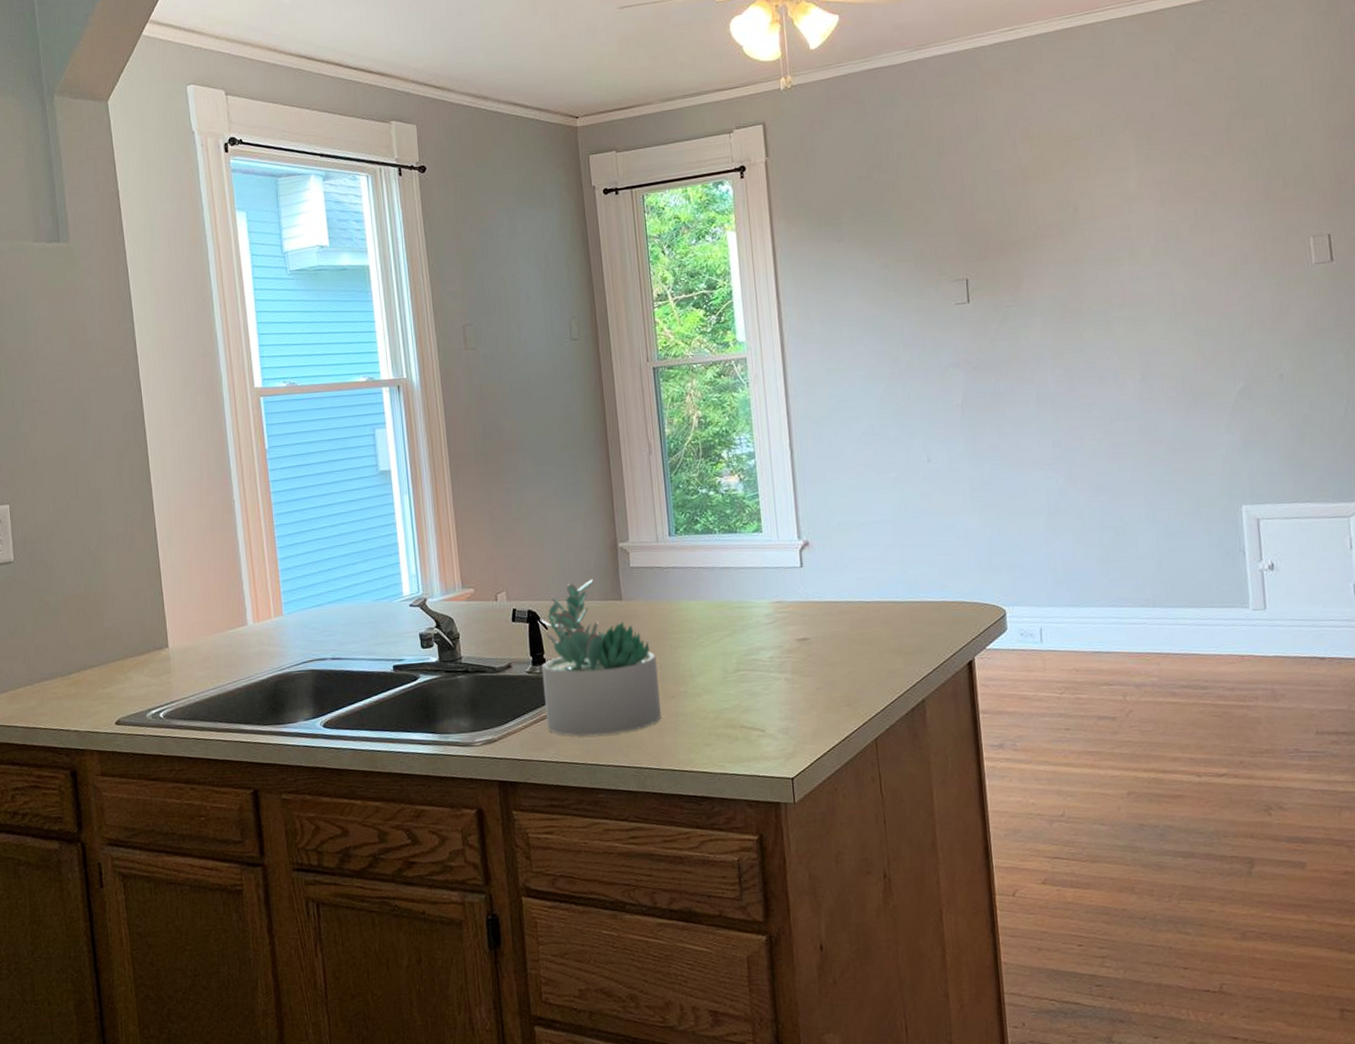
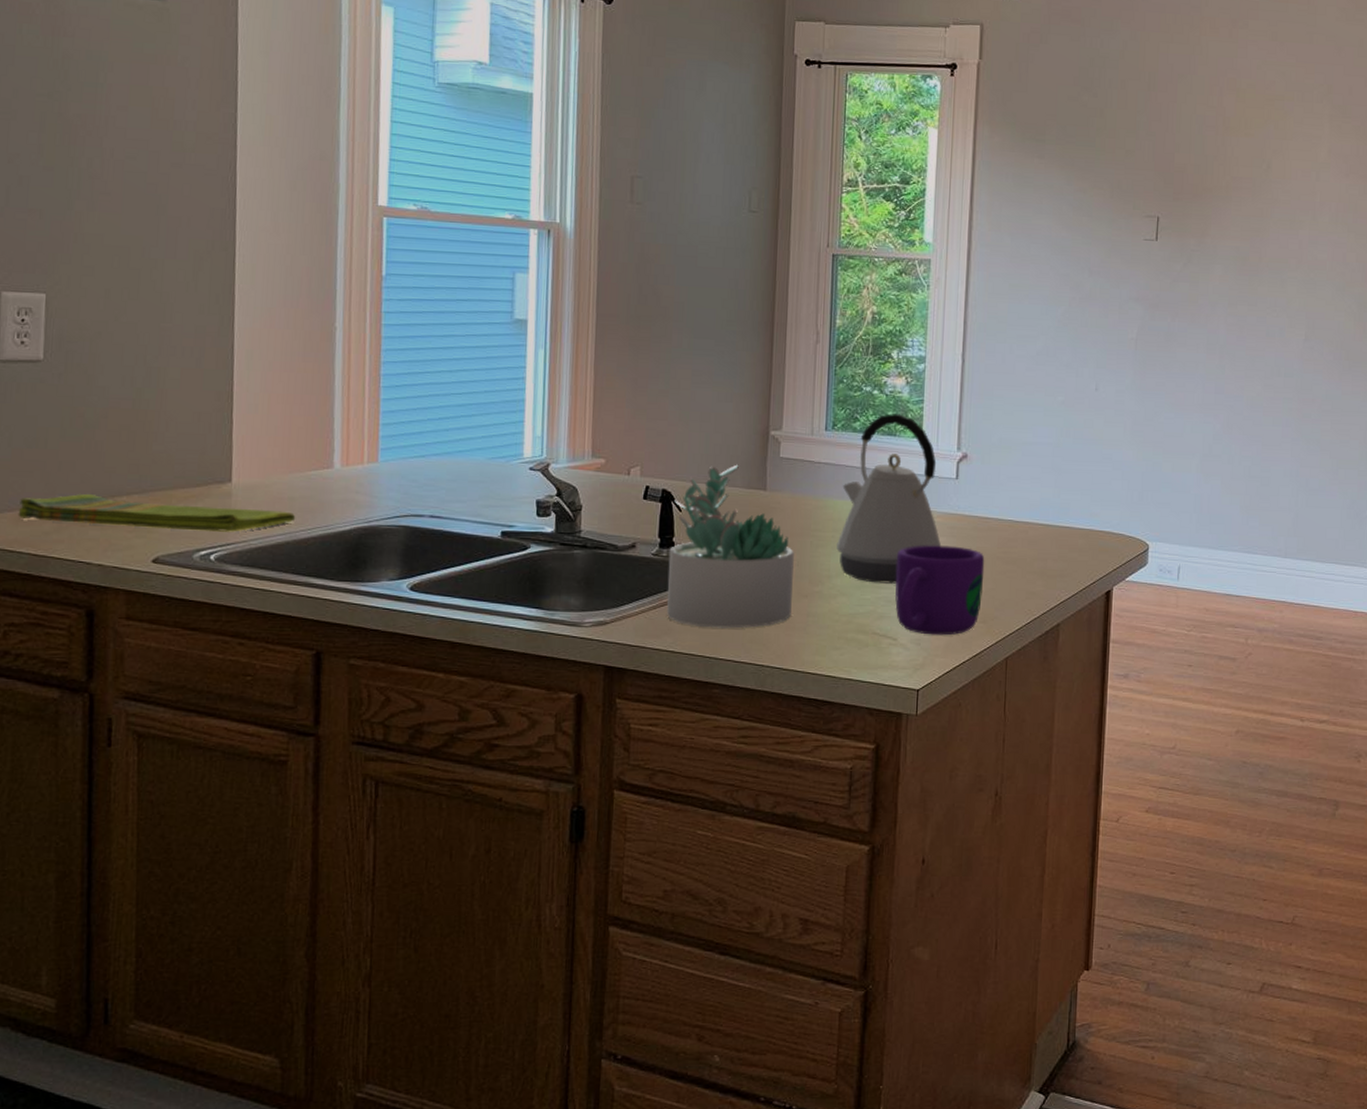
dish towel: none [10,667,223,698] -> present [18,493,296,532]
kettle: none [692,511,795,678] -> present [836,414,941,584]
mug: none [753,633,843,723] -> present [895,545,985,636]

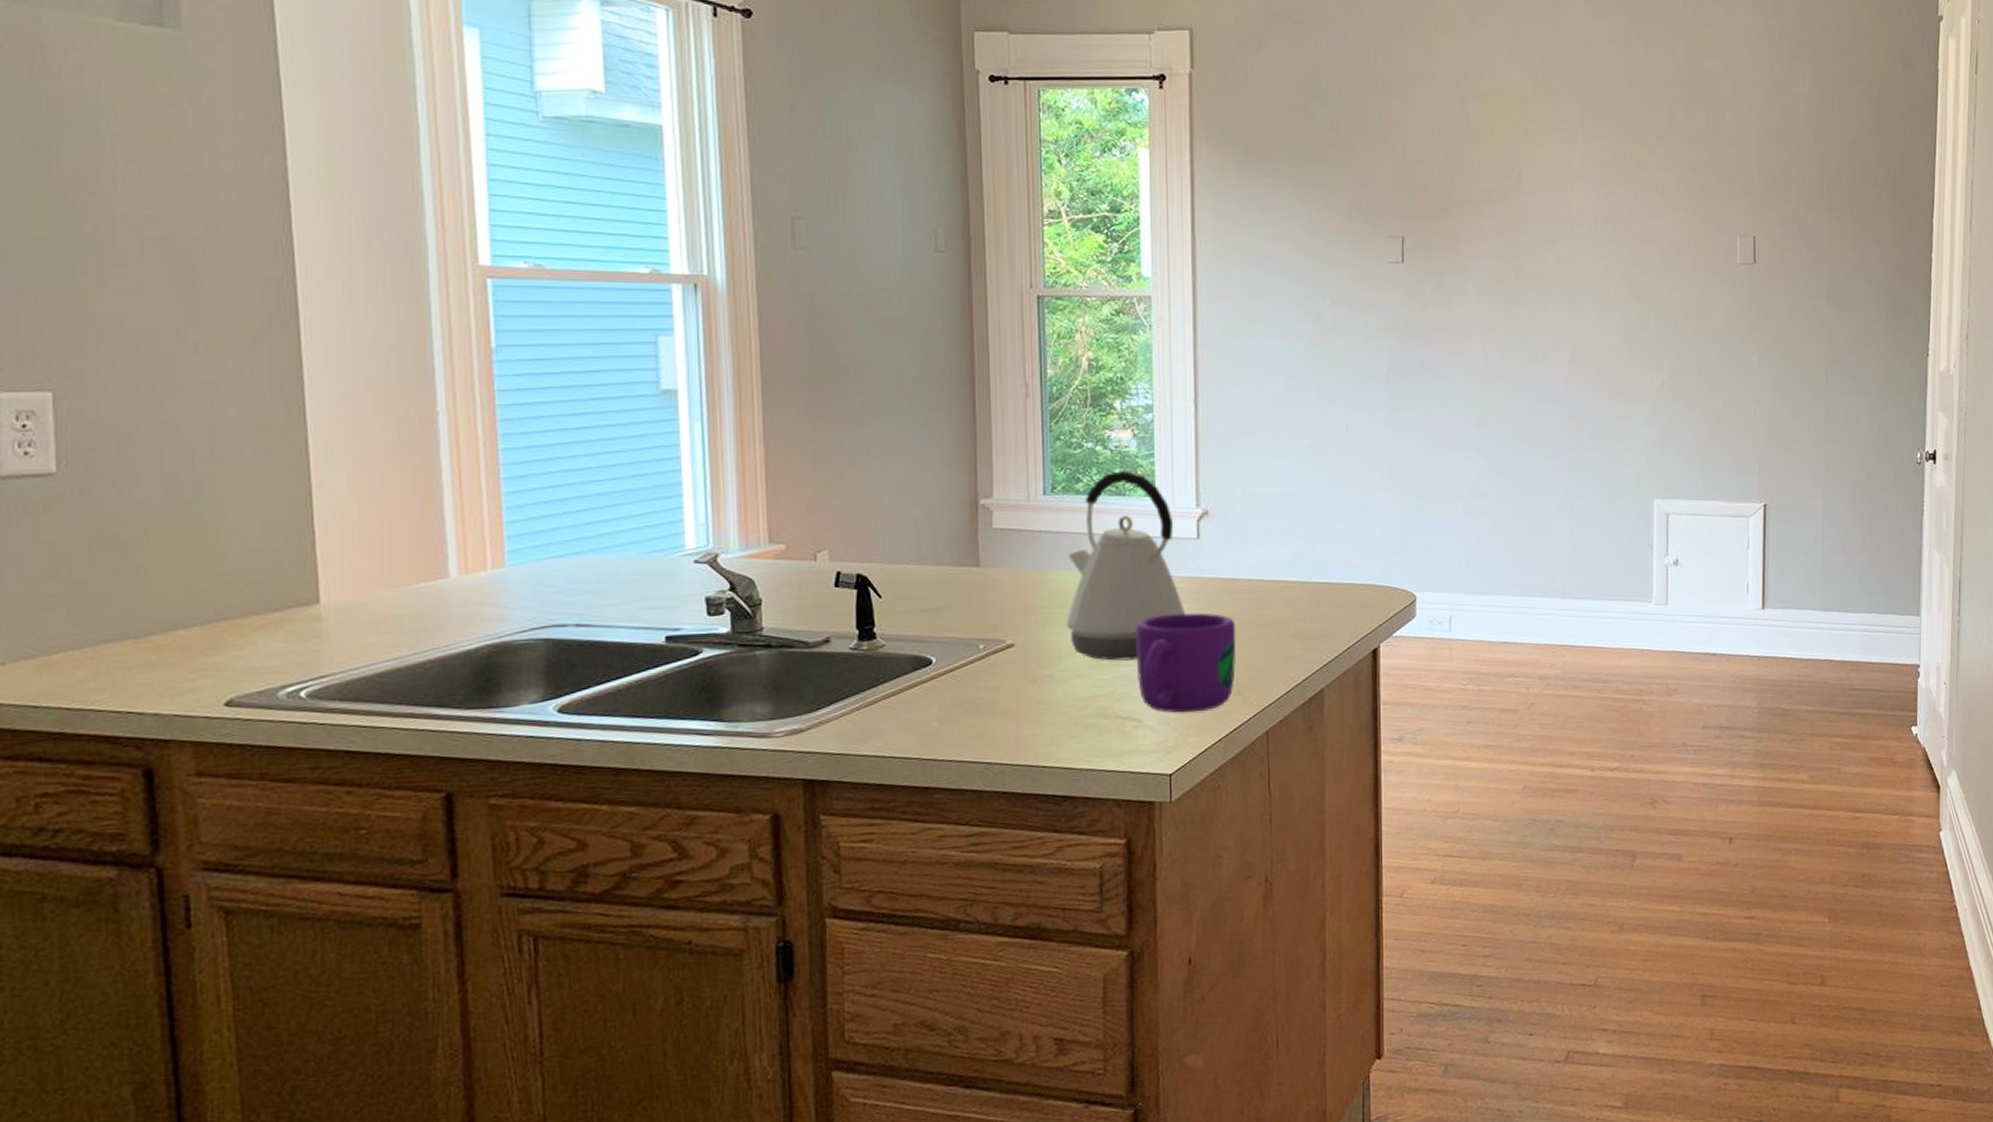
dish towel: present [18,493,296,532] -> none [40,629,407,667]
succulent plant: present [667,464,794,628] -> none [870,539,1019,726]

